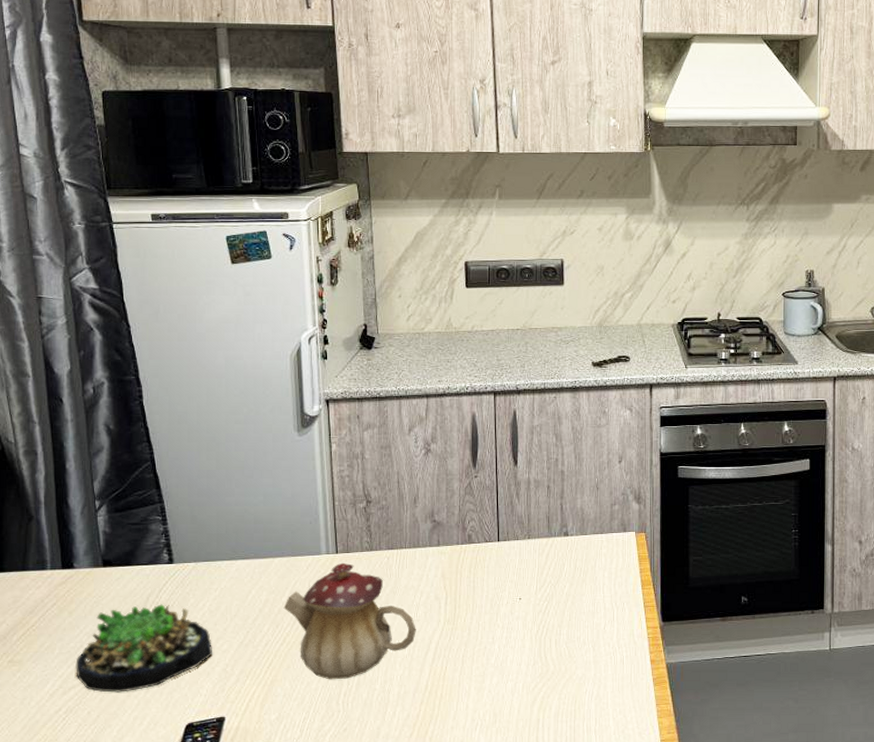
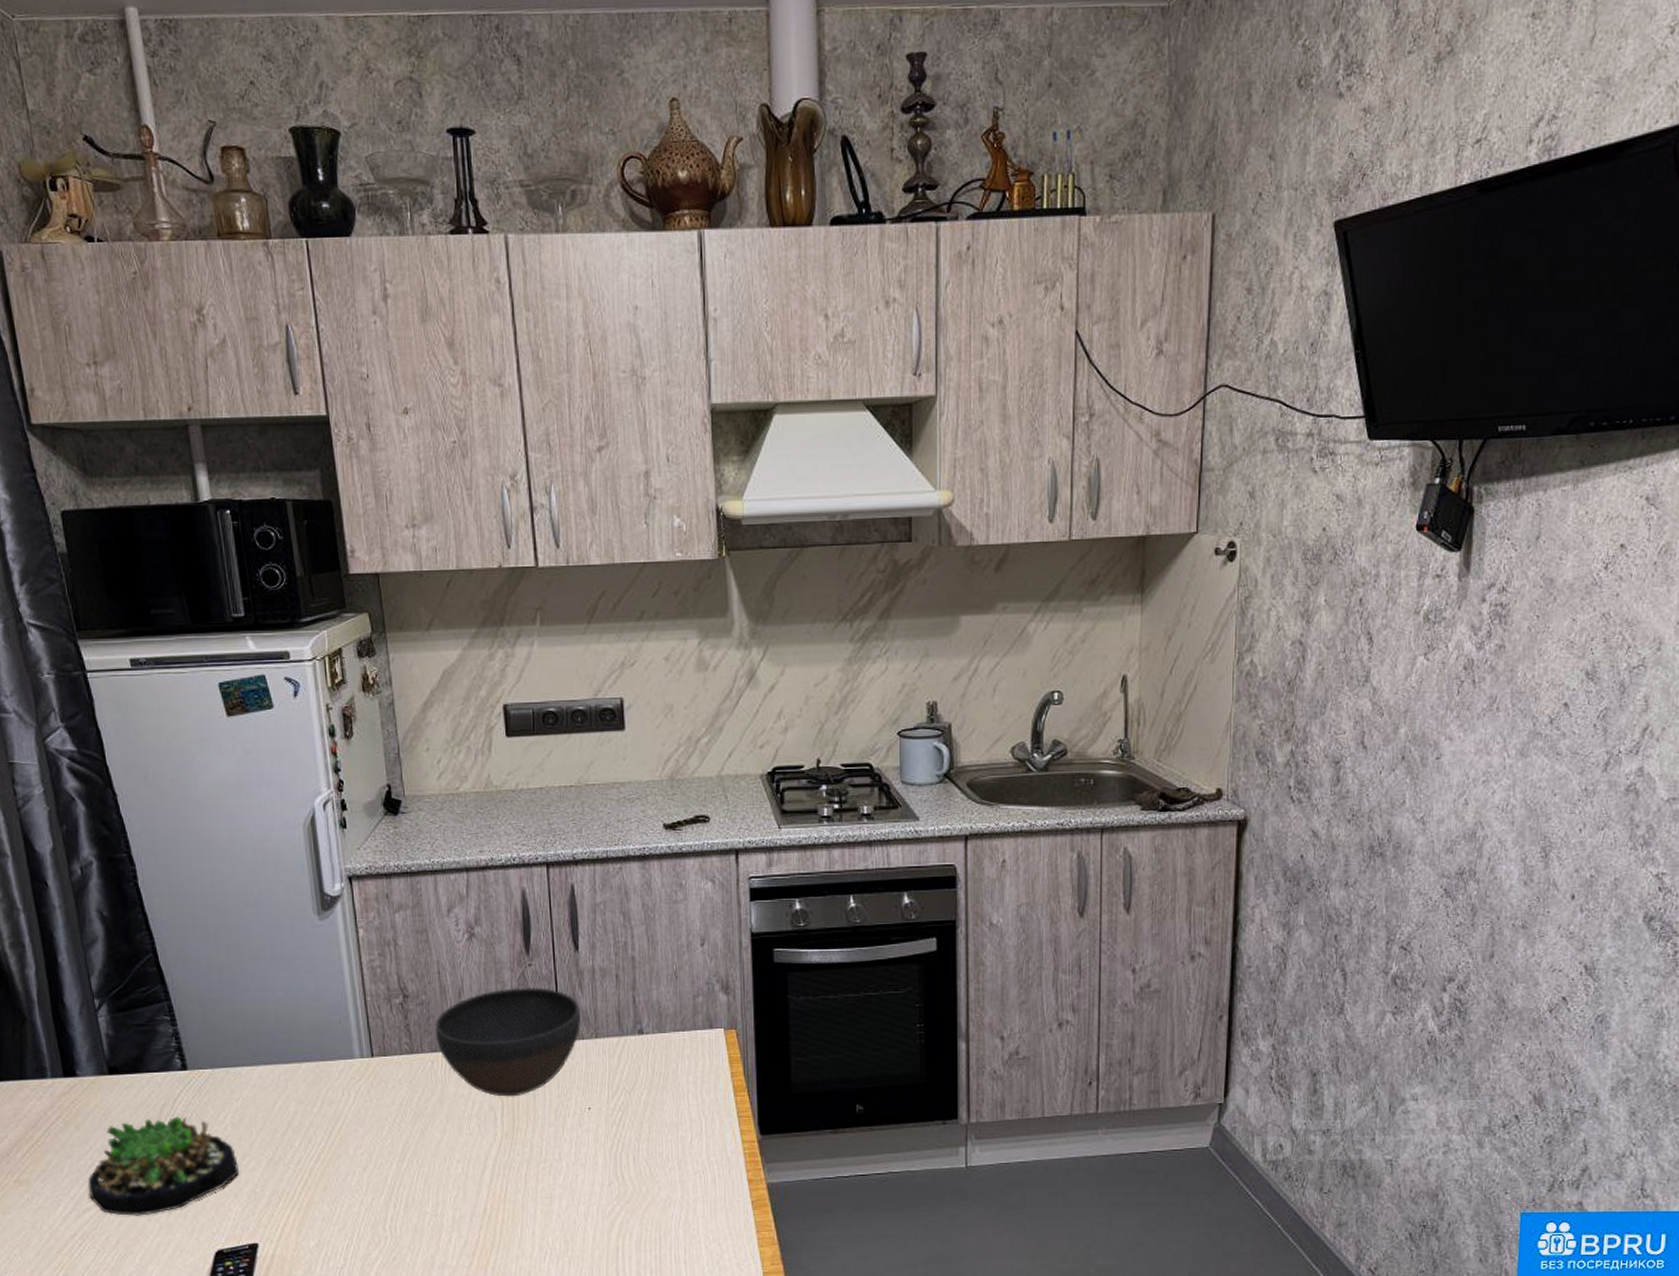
teapot: present [283,562,416,680] -> none [315,1067,470,1202]
bowl: none [392,495,517,589] -> present [435,987,582,1097]

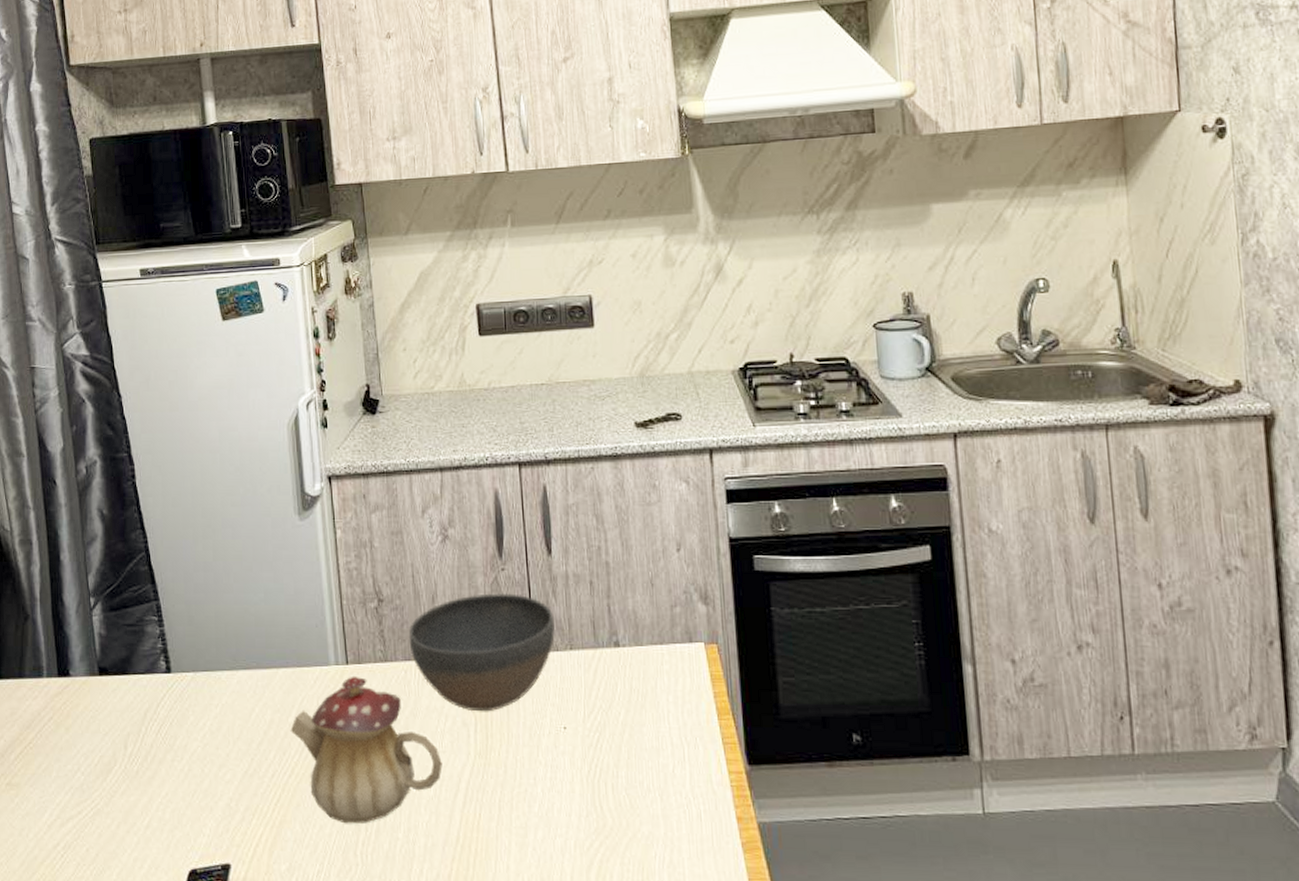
succulent plant: present [88,1116,239,1216] -> none [73,721,215,828]
teapot: none [315,1067,470,1202] -> present [290,675,442,824]

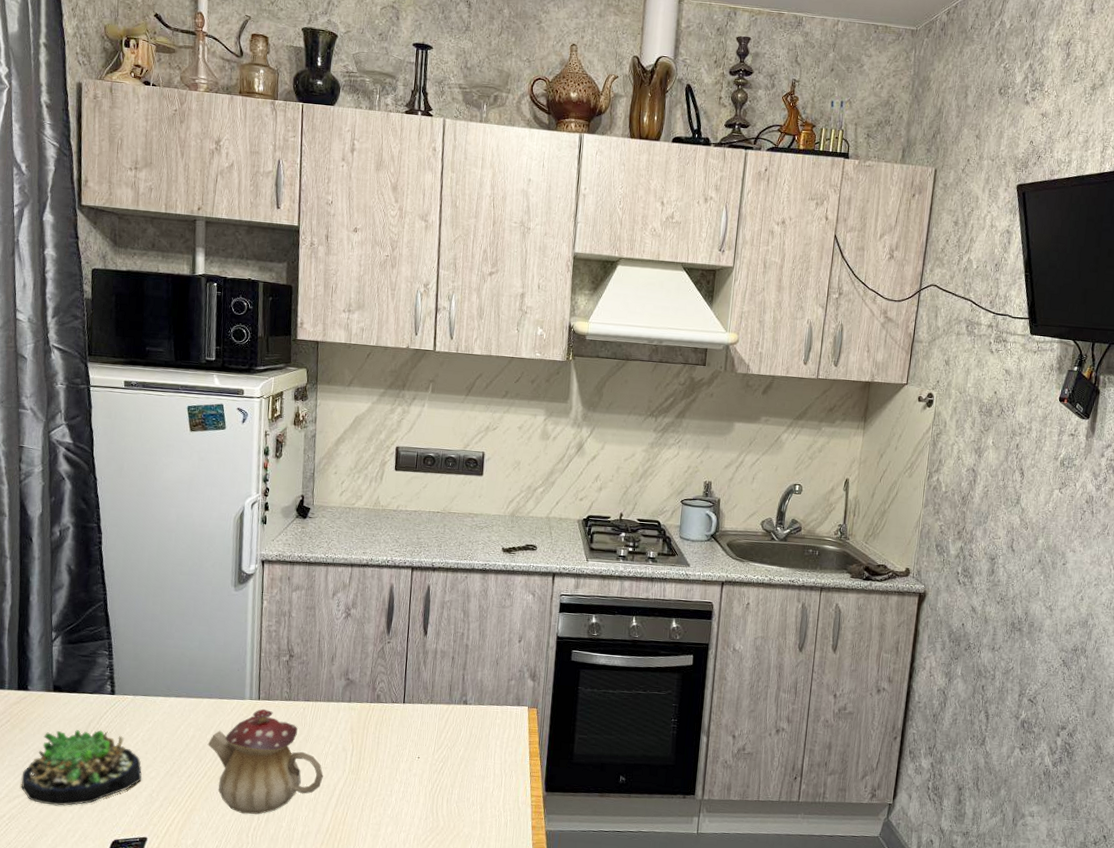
succulent plant: none [73,721,215,828] -> present [20,730,142,806]
bowl: present [408,593,556,712] -> none [309,658,422,743]

